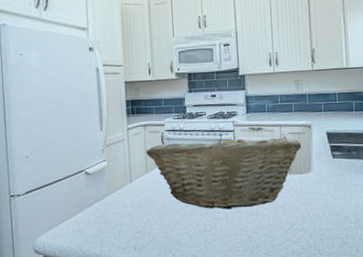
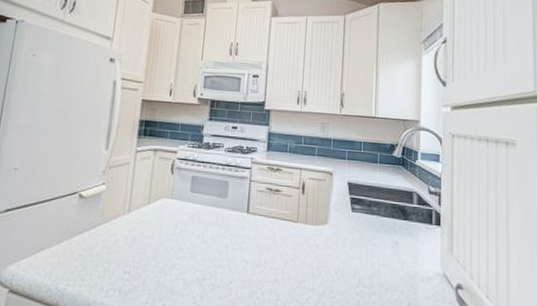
fruit basket: present [146,134,302,210] -> none [151,170,321,257]

